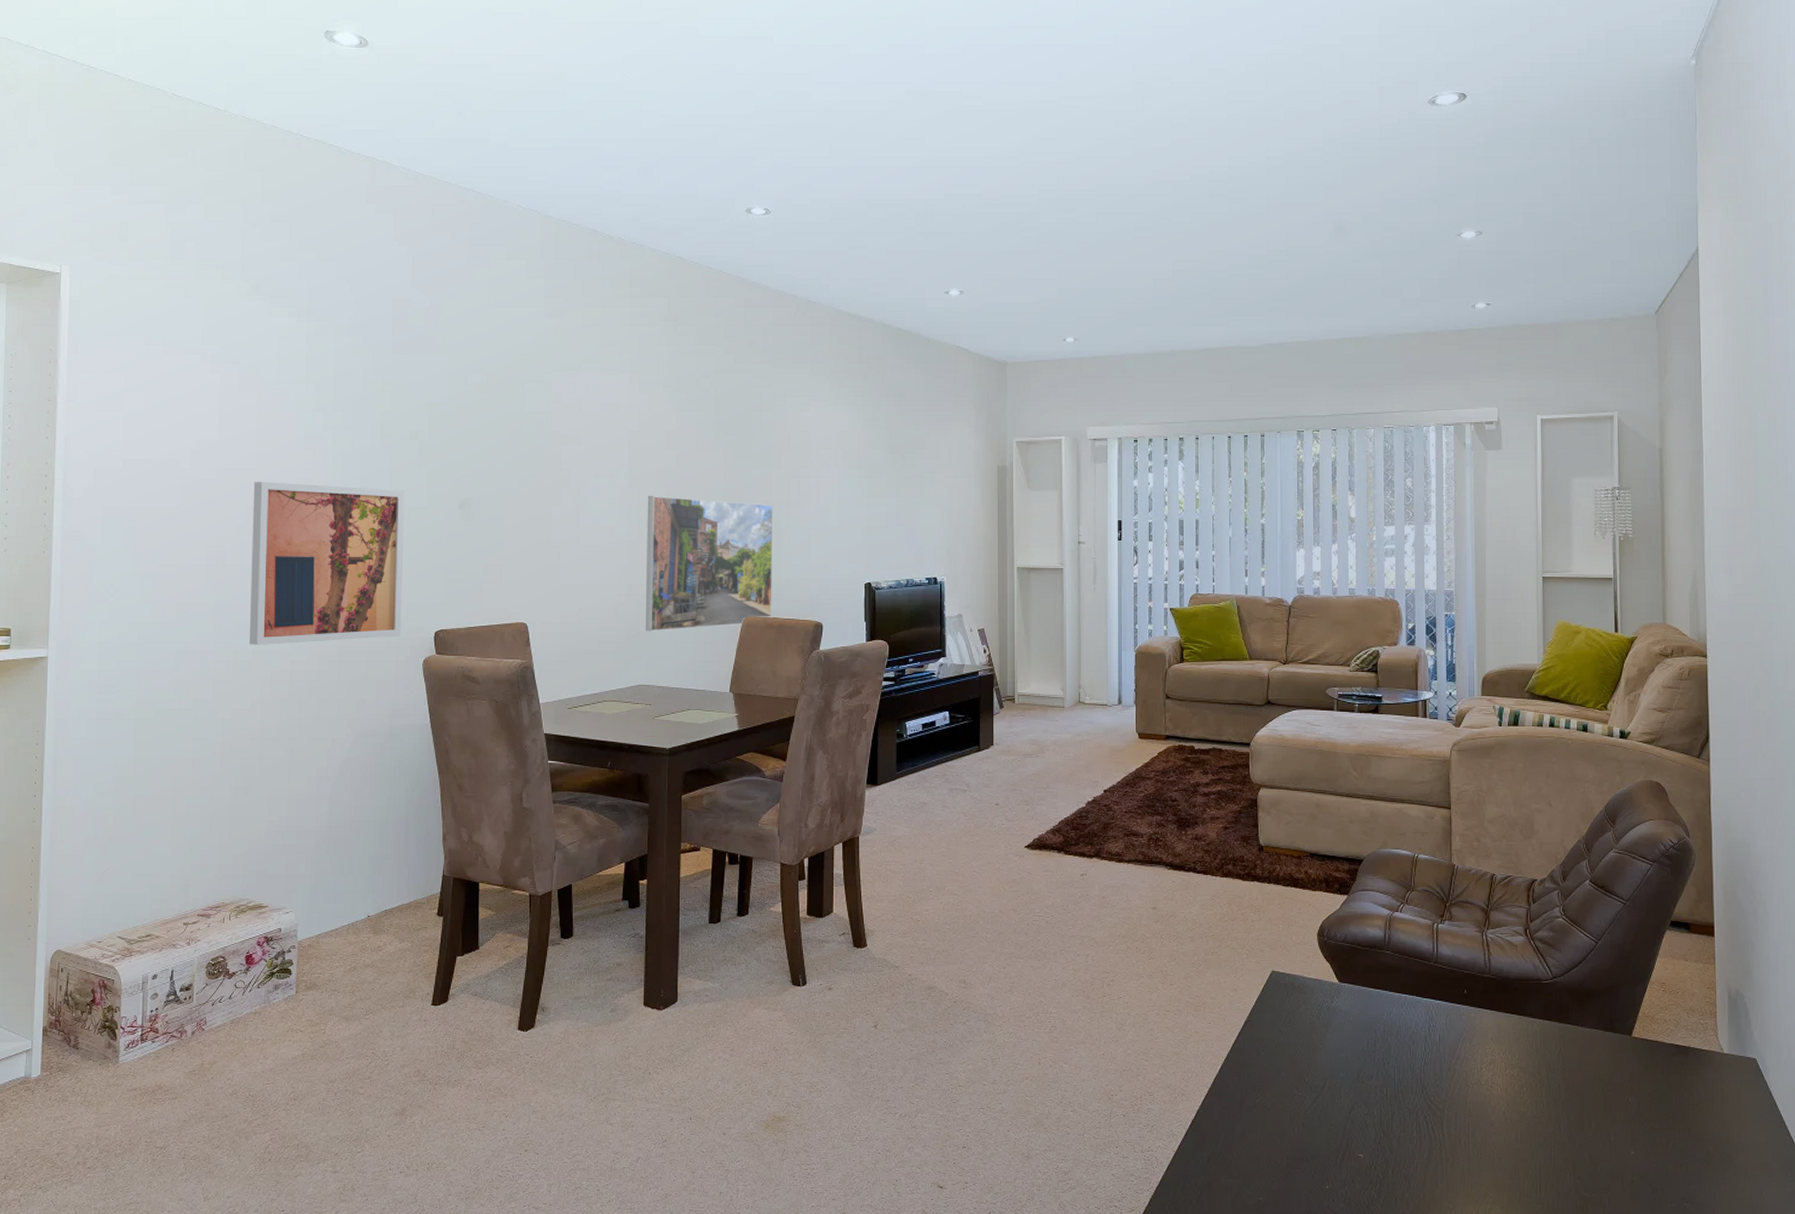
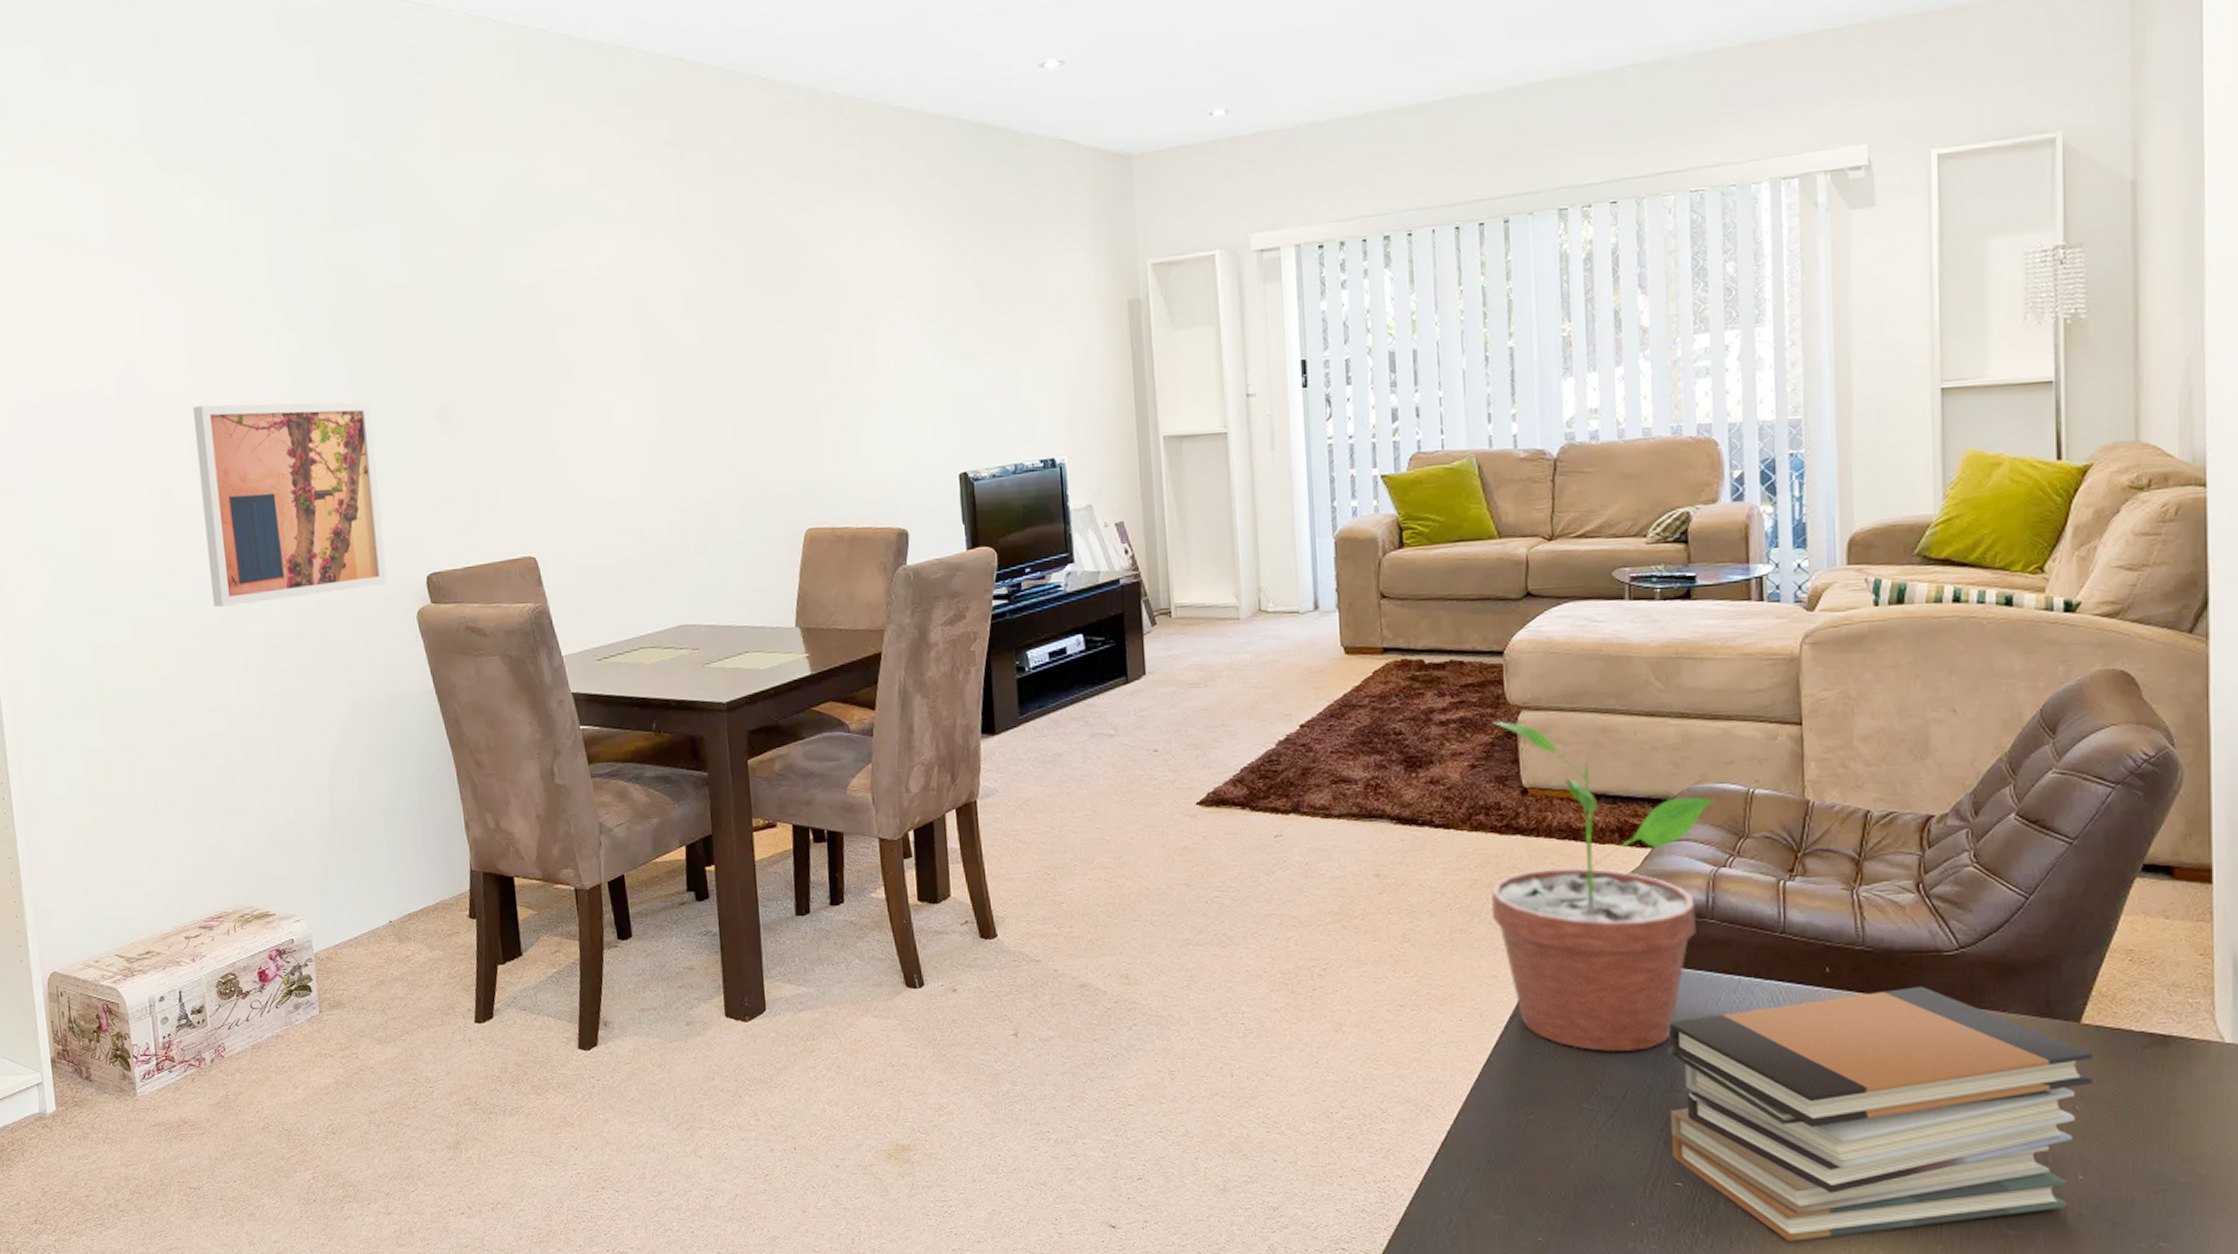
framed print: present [646,495,774,632] -> none [668,379,842,557]
potted plant: none [1234,794,1392,1050] -> present [1490,721,1716,1051]
book stack: none [1355,1006,1640,1201] -> present [1667,986,2093,1241]

